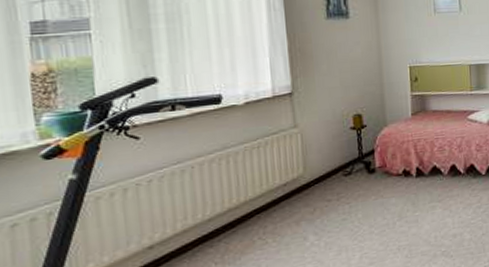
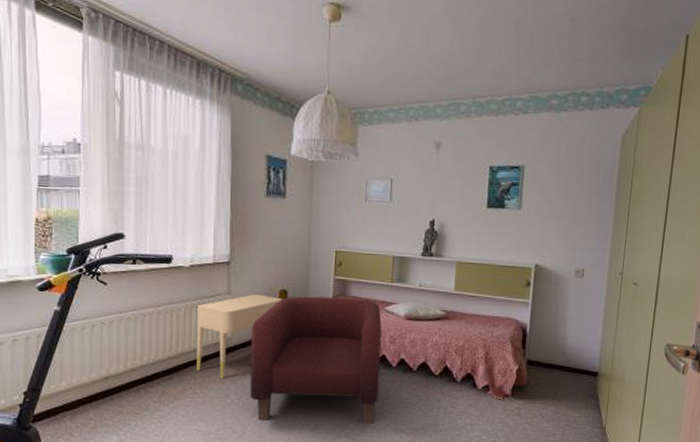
nightstand: none [259,122,358,221] -> present [196,294,283,379]
armchair: none [326,112,472,258] -> present [250,296,382,424]

